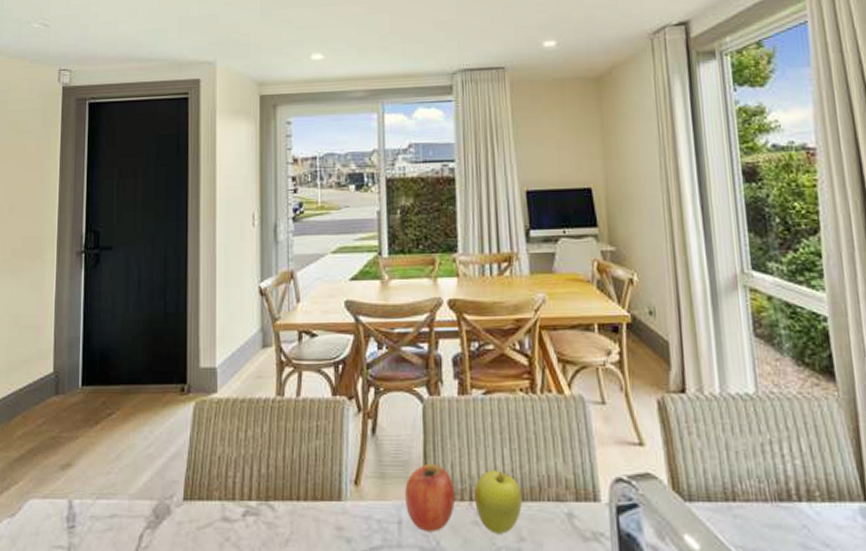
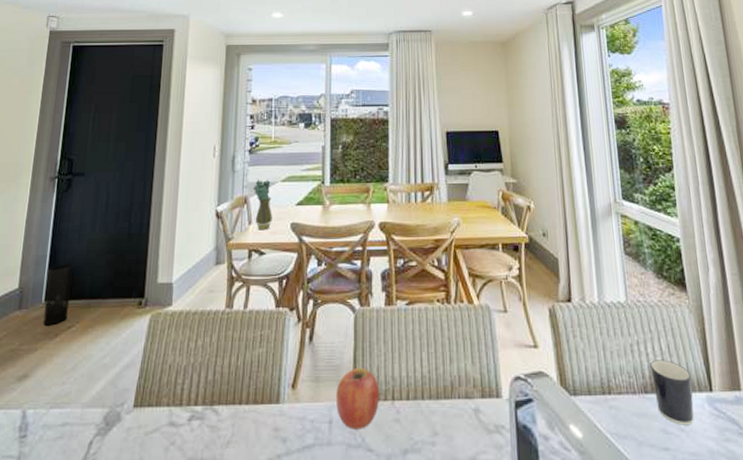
umbrella stand: none [81,345,110,413] -> present [43,263,75,326]
vase: none [300,250,323,309] -> present [254,179,272,231]
fruit: present [474,469,522,534] -> none [396,371,436,429]
mug: none [785,462,843,540] -> present [649,359,694,425]

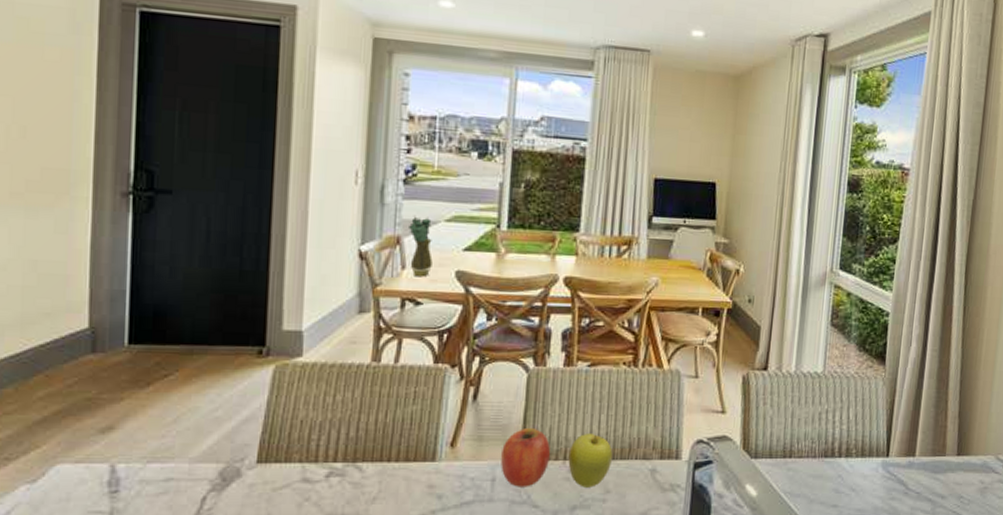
umbrella stand: present [43,263,75,326] -> none [127,300,168,373]
fruit: none [396,371,436,429] -> present [568,432,613,487]
mug: present [649,359,694,425] -> none [833,427,873,486]

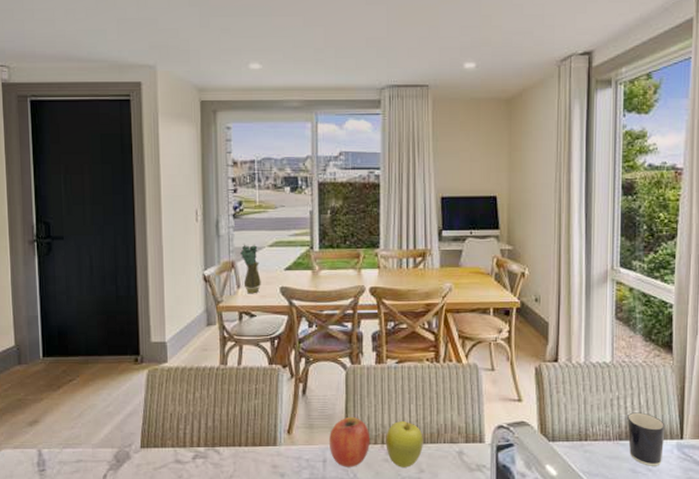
mug: none [833,427,873,486] -> present [626,412,666,466]

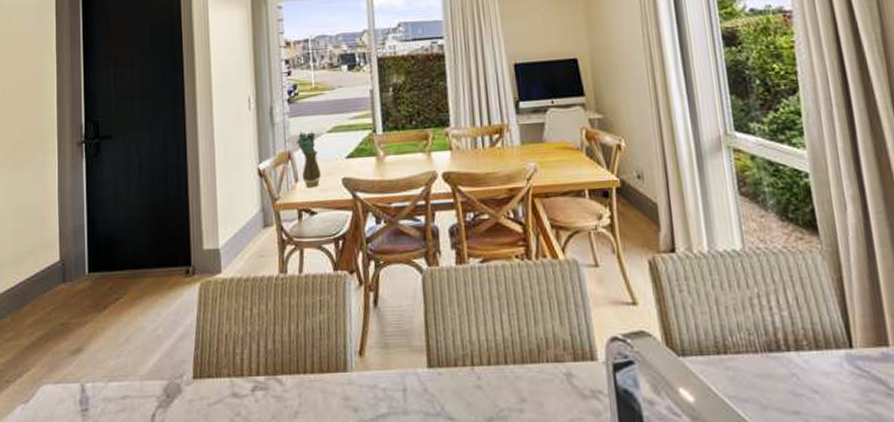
fruit: present [330,416,371,467] -> none [408,331,458,397]
fruit: present [386,420,423,467] -> none [475,334,522,396]
mug: present [626,412,666,466] -> none [773,313,830,386]

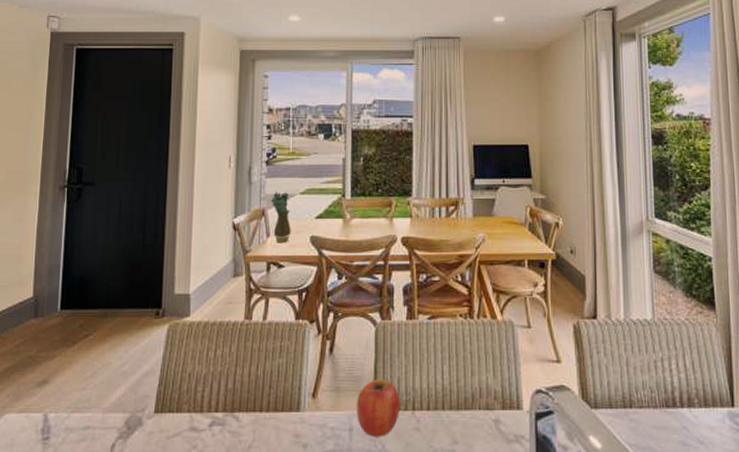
fruit: none [408,331,458,397] -> present [357,378,401,437]

